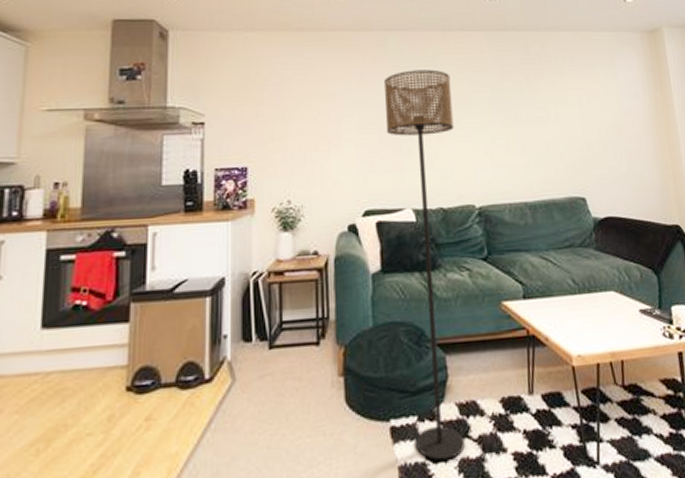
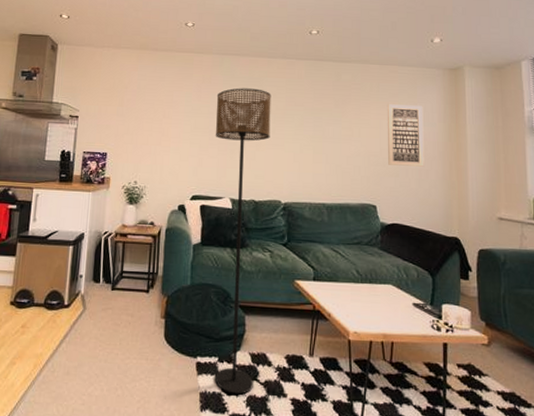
wall art: none [585,75,633,148] -> present [388,104,424,167]

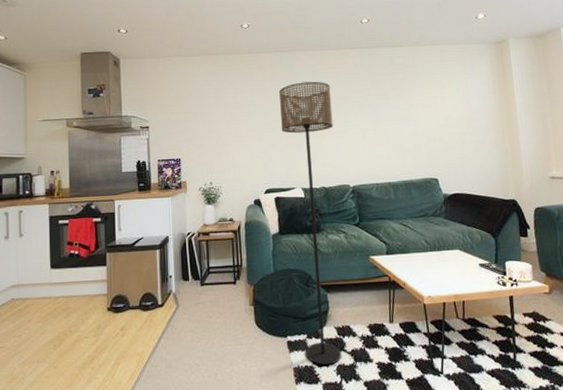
wall art: present [388,104,424,167] -> none [440,80,479,140]

